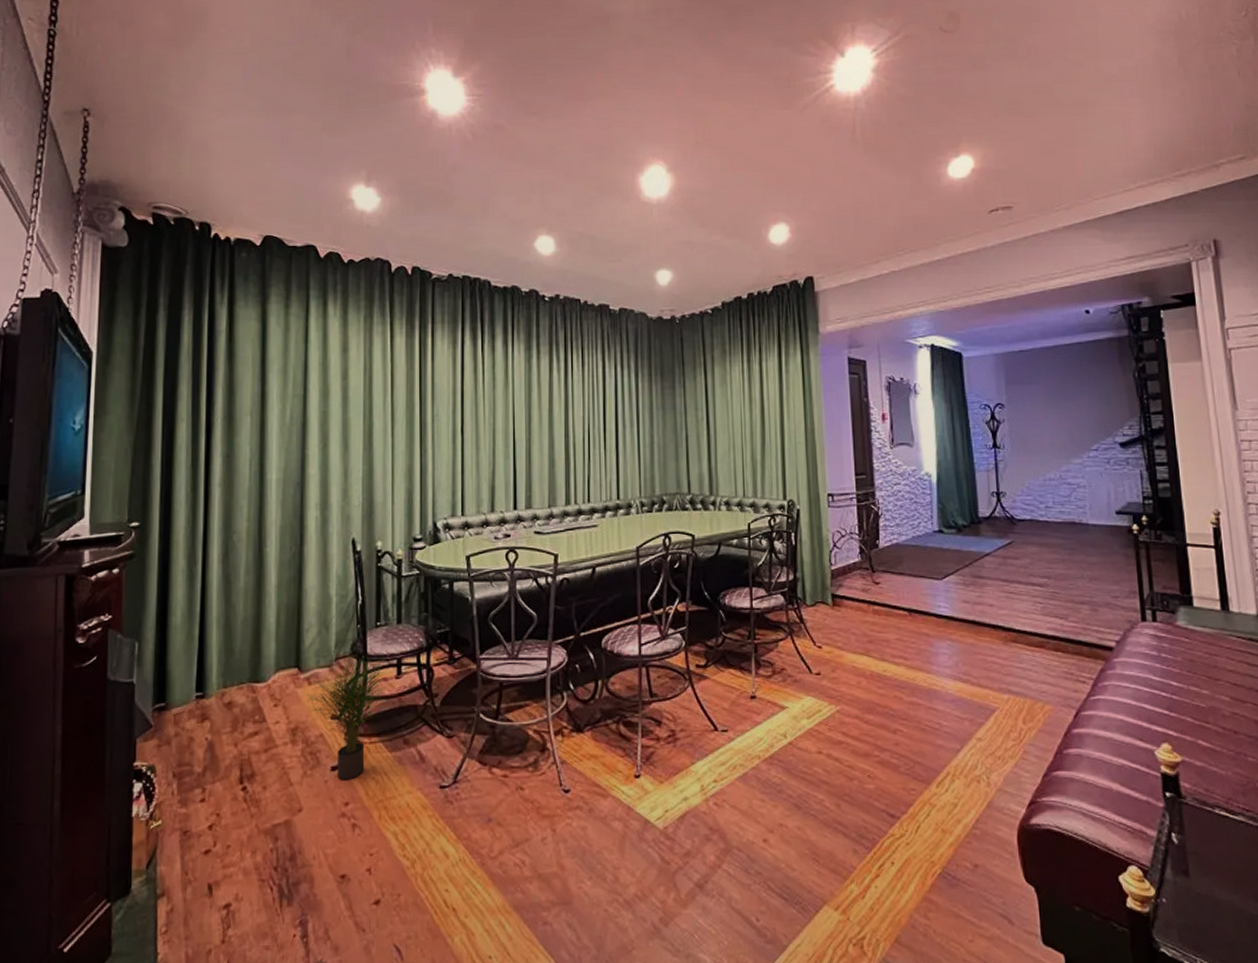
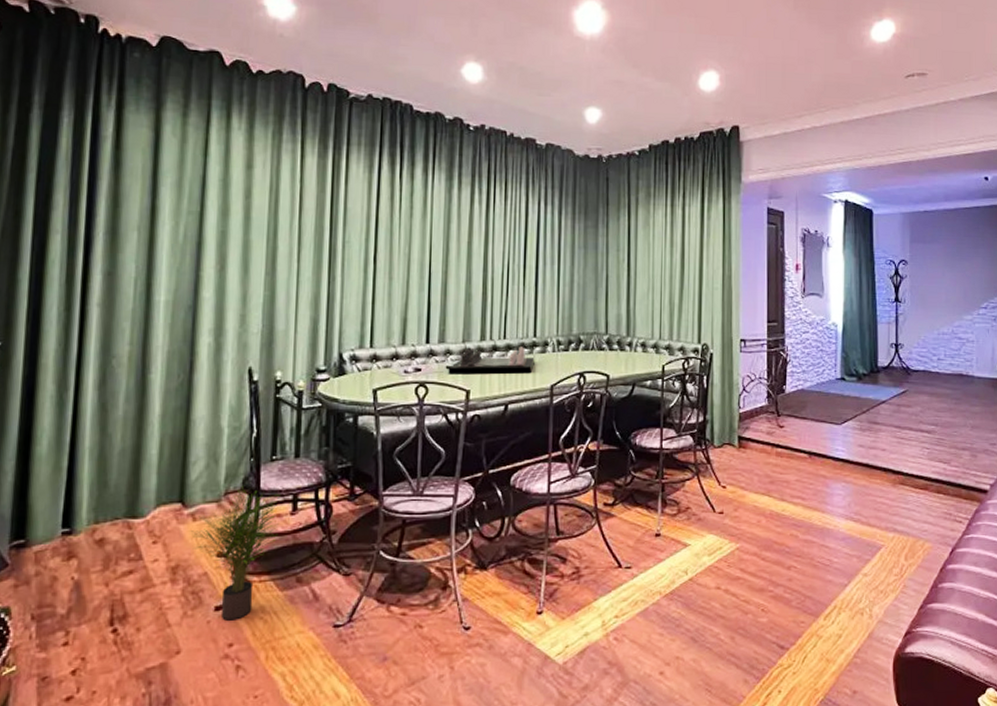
gameboard: none [536,508,619,539] -> present [448,345,535,375]

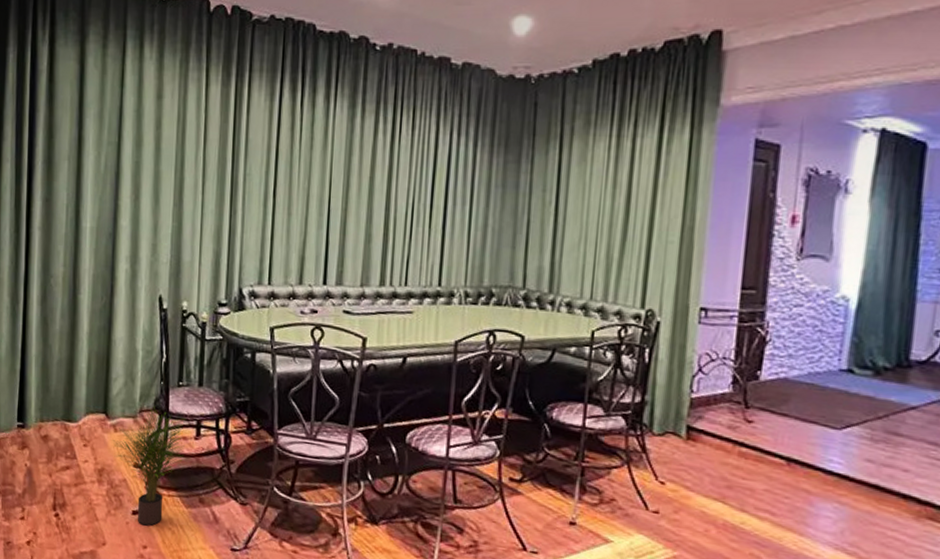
gameboard: present [448,345,535,375] -> none [344,290,438,326]

